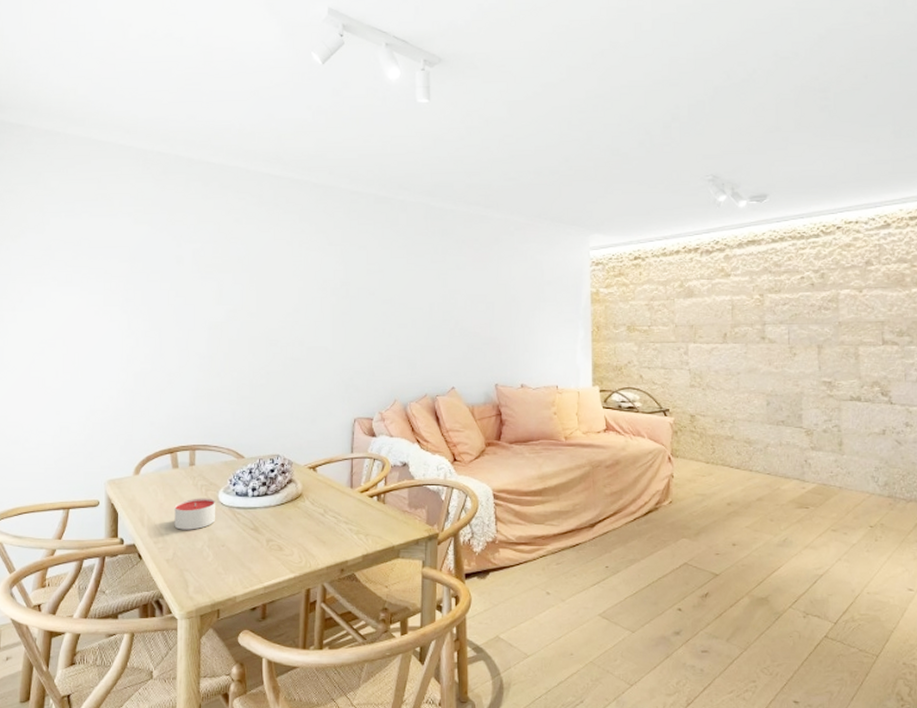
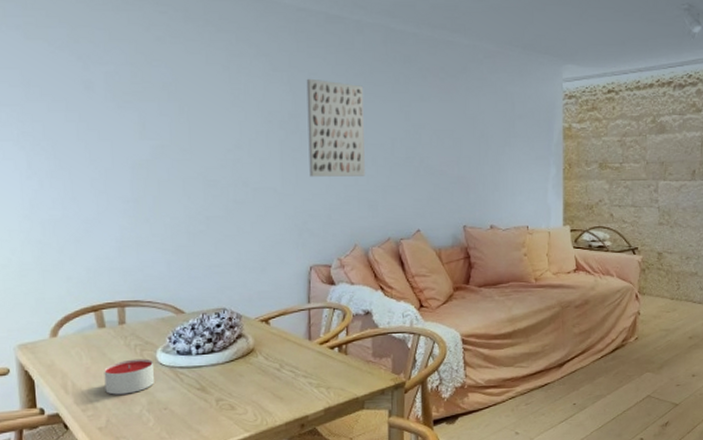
wall art: none [356,251,405,337] -> present [306,78,365,177]

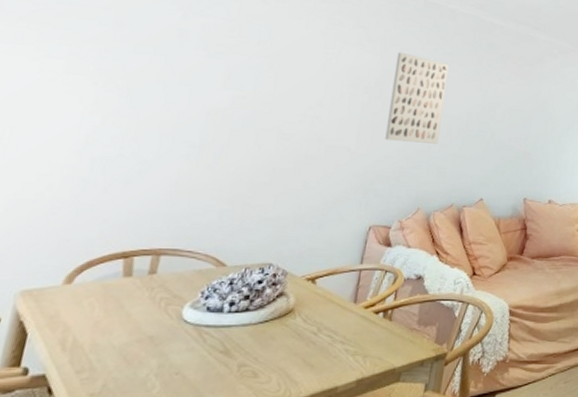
candle: present [104,358,154,395] -> none [110,314,177,355]

